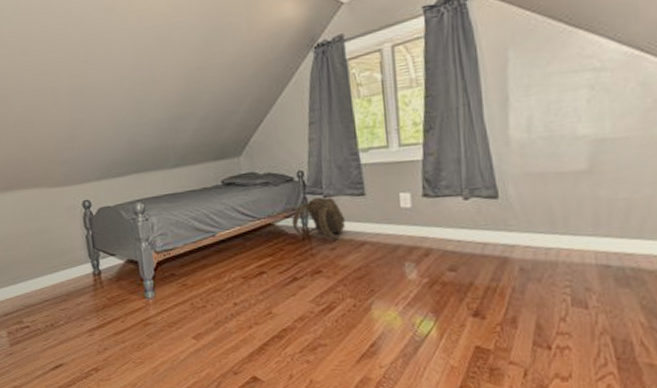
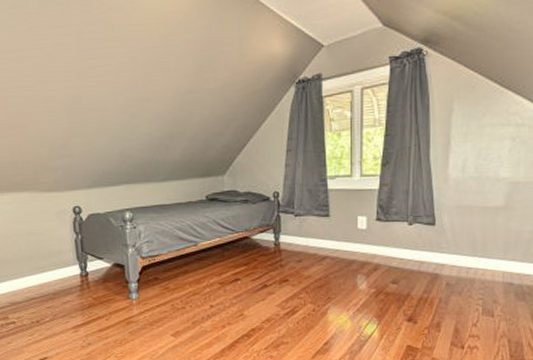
backpack: present [291,197,346,241] -> none [266,215,312,254]

